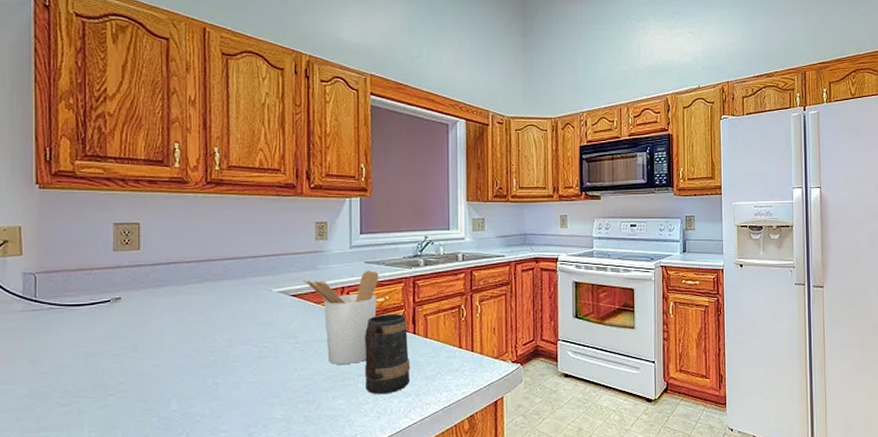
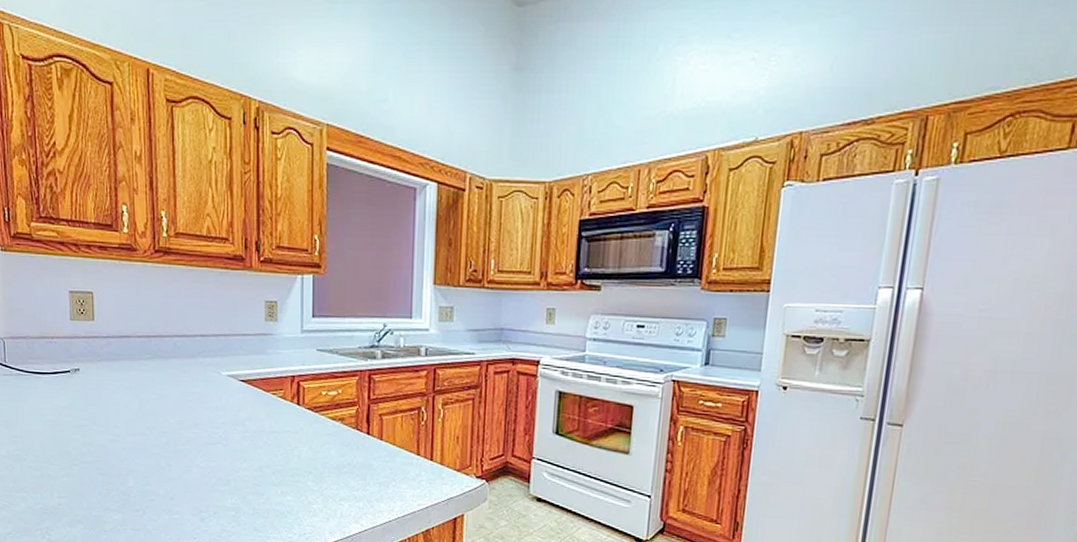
utensil holder: present [303,271,379,364] -> none [253,359,332,460]
mug: present [364,314,411,395] -> none [314,409,363,496]

